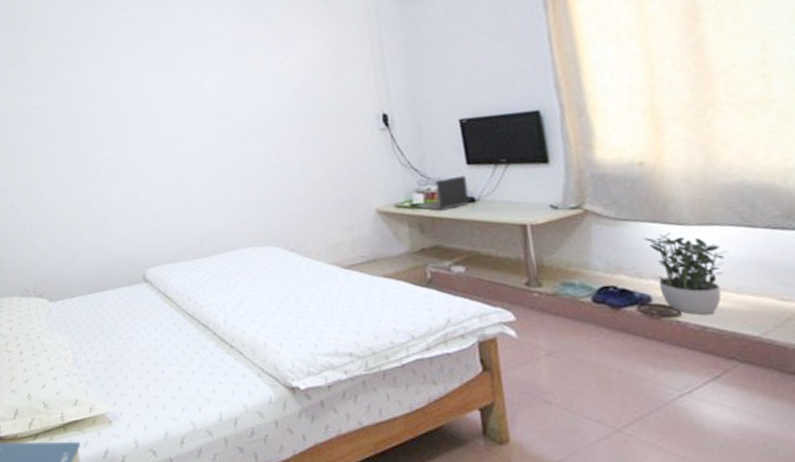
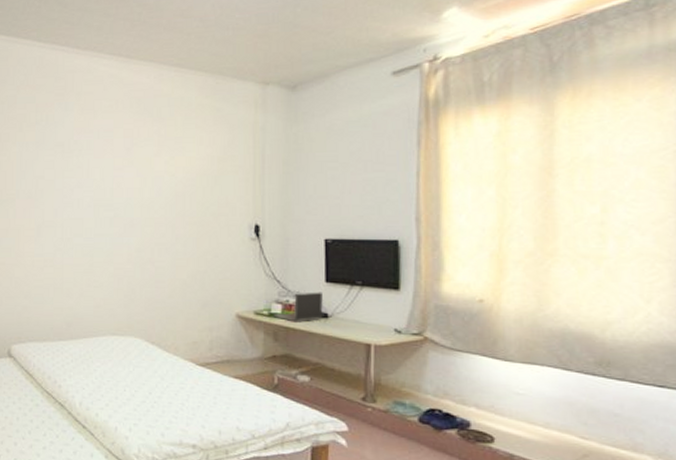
potted plant: present [643,233,728,315] -> none [472,366,544,444]

